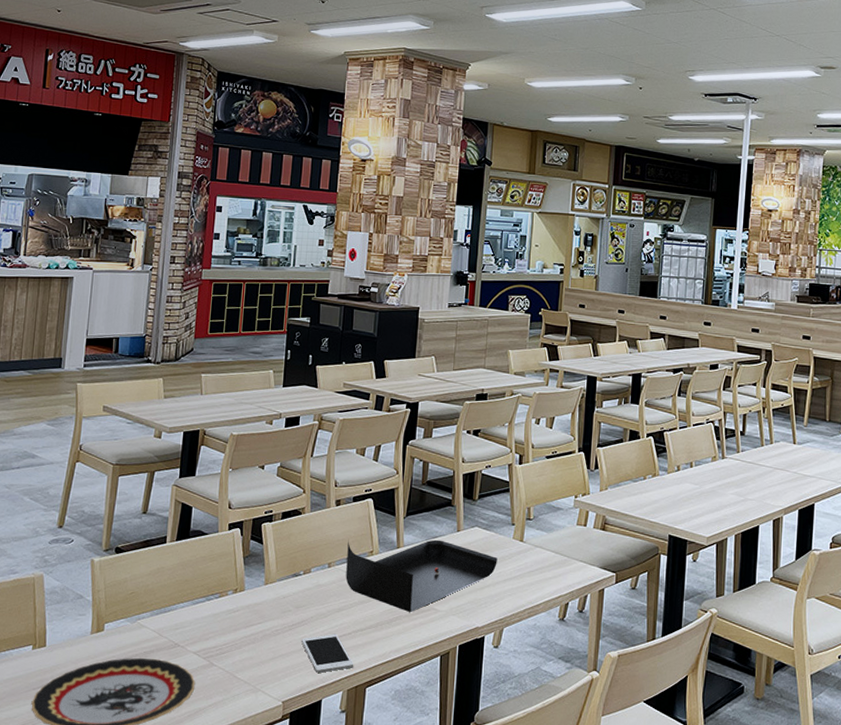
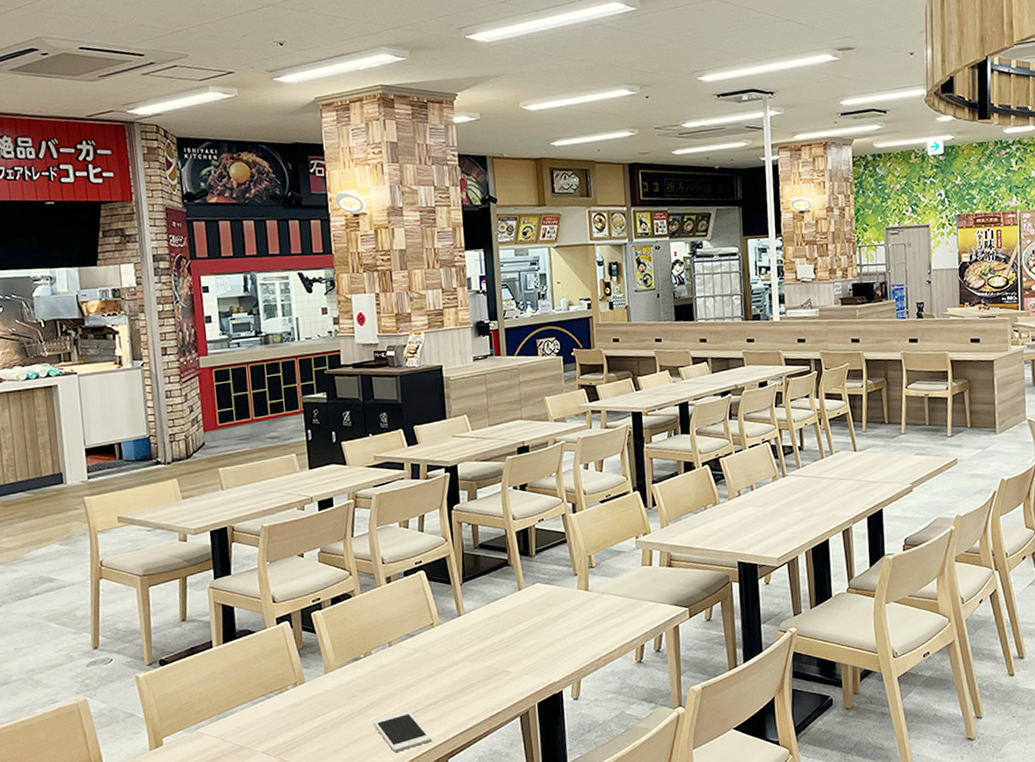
tray: present [346,539,497,612] -> none [405,601,565,678]

